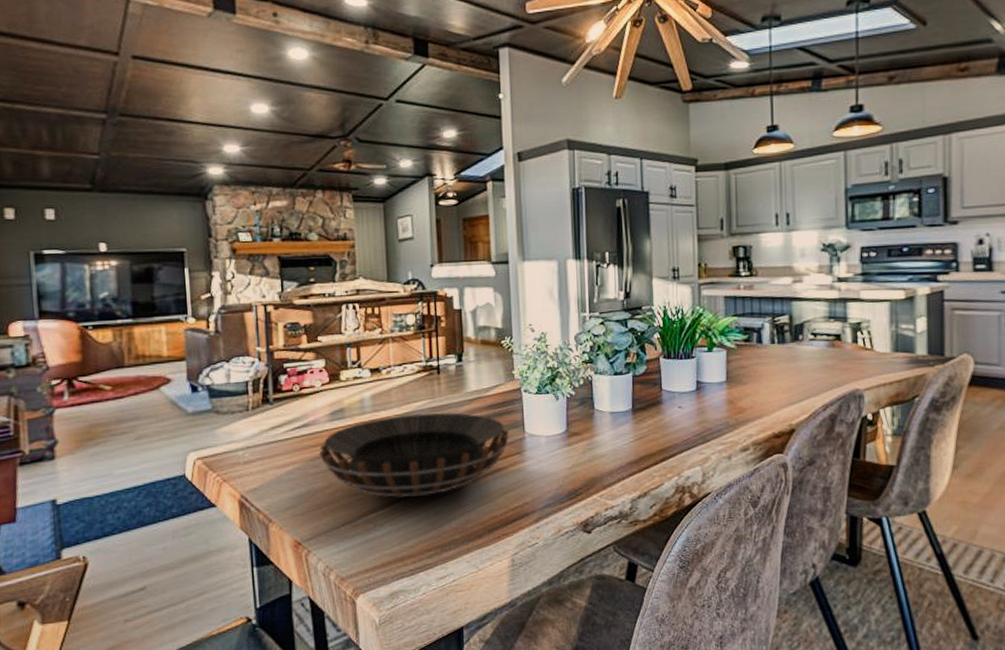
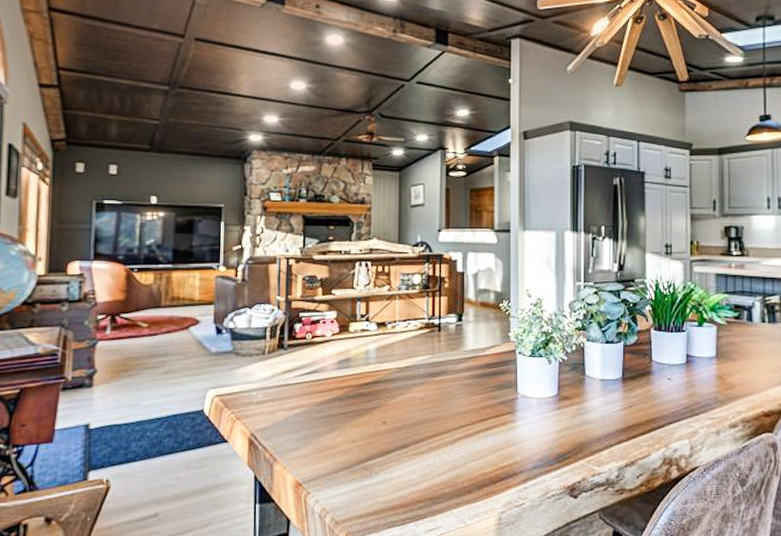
decorative bowl: present [319,412,509,498] -> none [325,368,502,448]

